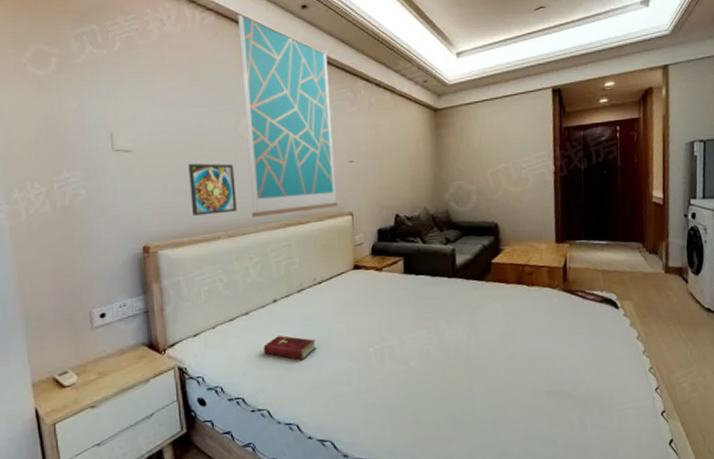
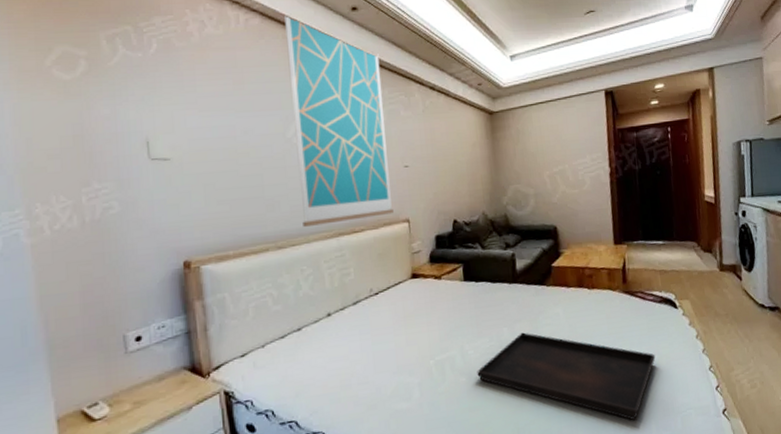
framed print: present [188,163,237,216] -> none [233,171,286,227]
hardcover book: present [263,335,317,360] -> none [317,351,375,377]
serving tray: none [414,325,594,417] -> present [477,332,656,421]

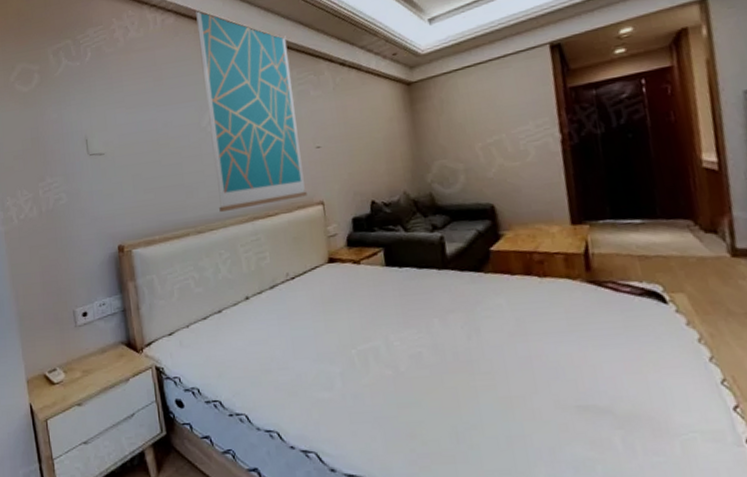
serving tray: present [477,332,656,421] -> none [405,324,638,439]

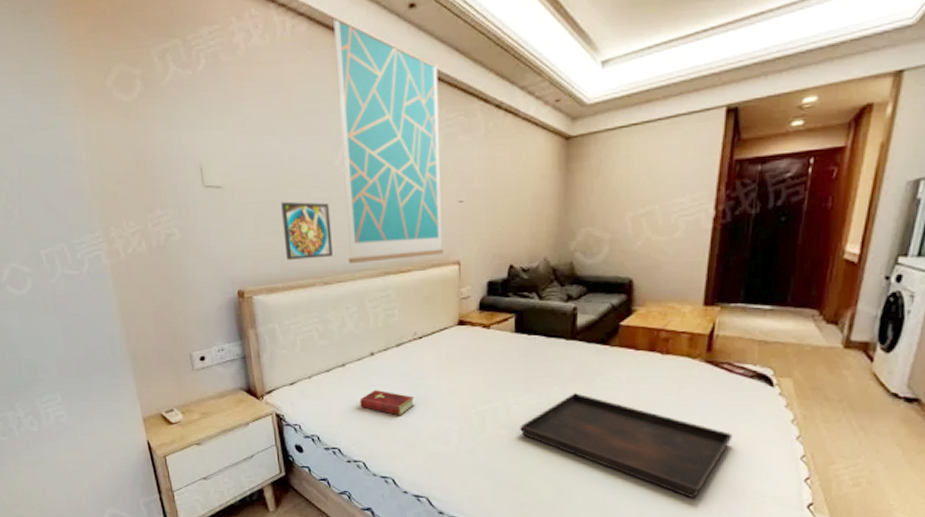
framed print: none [156,159,204,213] -> present [281,201,333,260]
hardcover book: none [238,334,294,362] -> present [359,389,415,416]
serving tray: none [405,324,638,439] -> present [520,393,733,499]

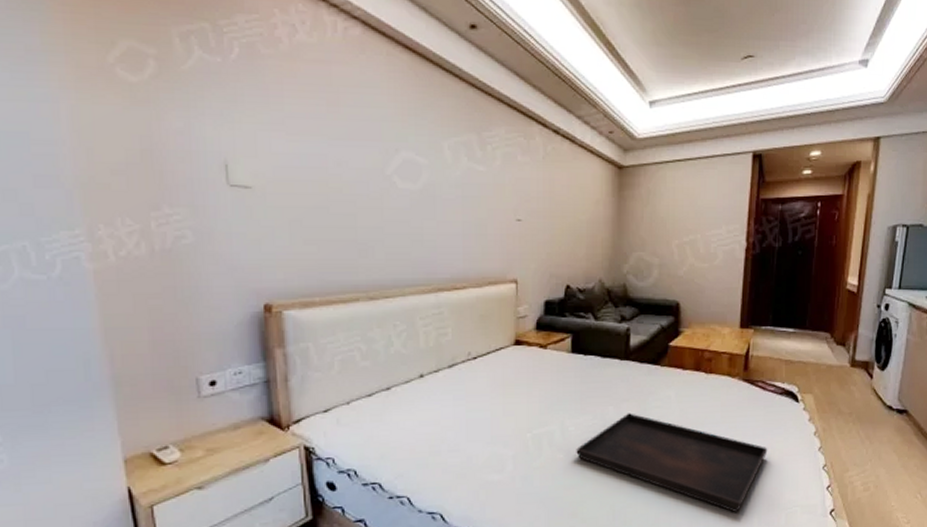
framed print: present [281,201,333,260] -> none [323,208,380,272]
wall art: present [333,19,443,265] -> none [390,28,501,279]
hardcover book: present [359,389,415,416] -> none [406,414,467,444]

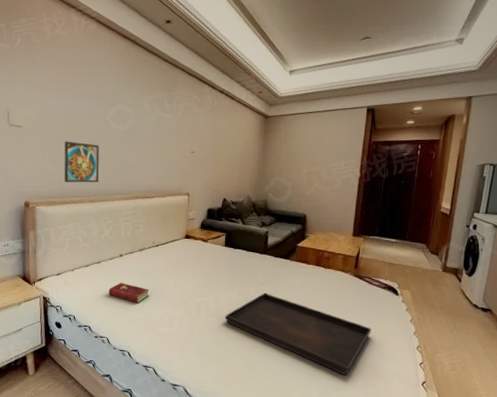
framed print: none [323,208,380,272] -> present [64,141,100,183]
hardcover book: none [406,414,467,444] -> present [108,282,150,304]

